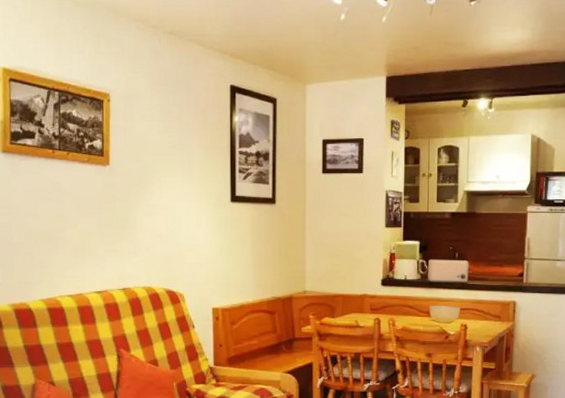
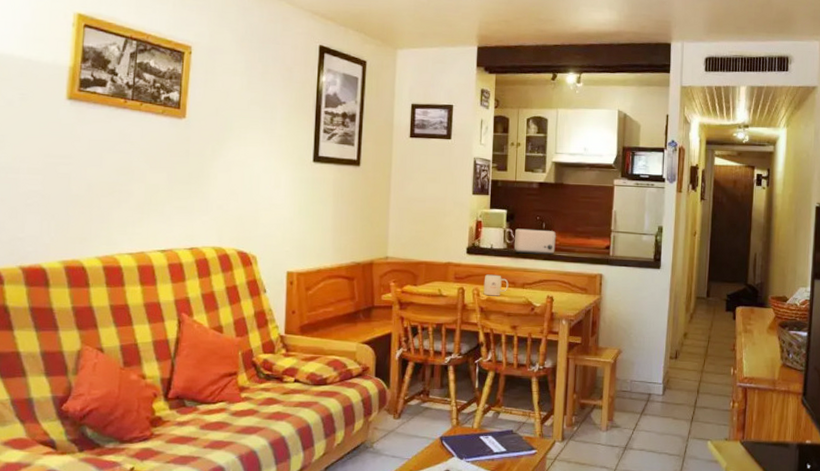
mug: none [398,305,423,326] -> present [483,274,509,296]
bowl: present [429,305,461,324] -> none [514,275,547,295]

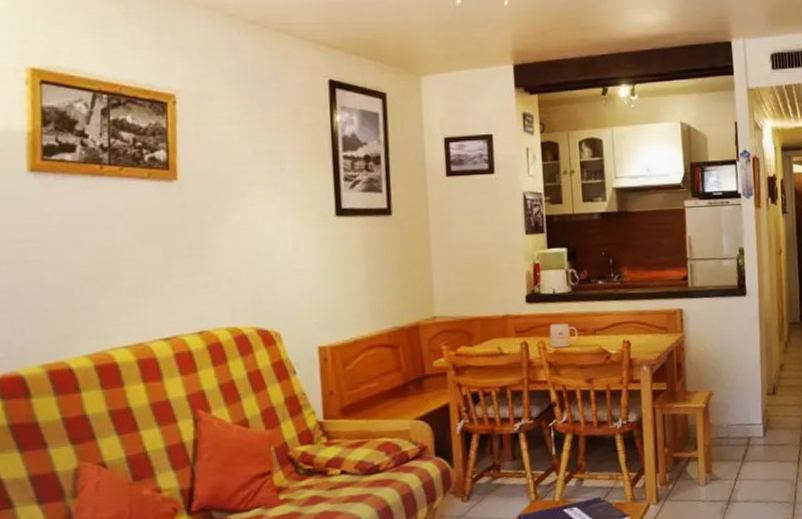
toaster: present [513,228,557,256] -> none [579,266,627,296]

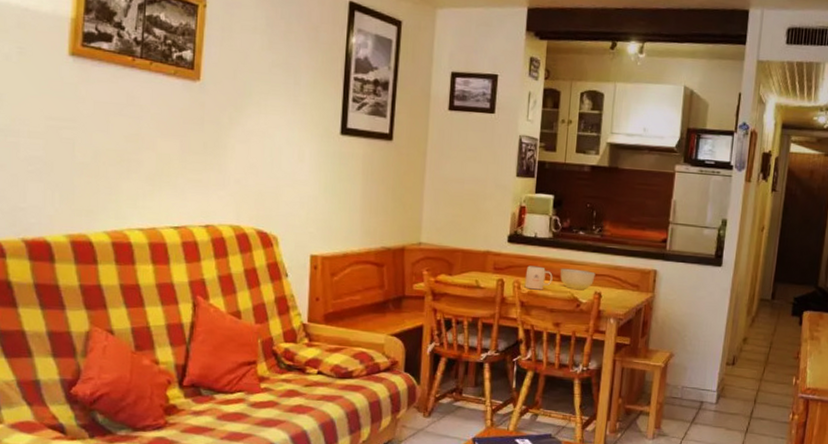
bowl: none [584,320,621,342] -> present [559,268,596,291]

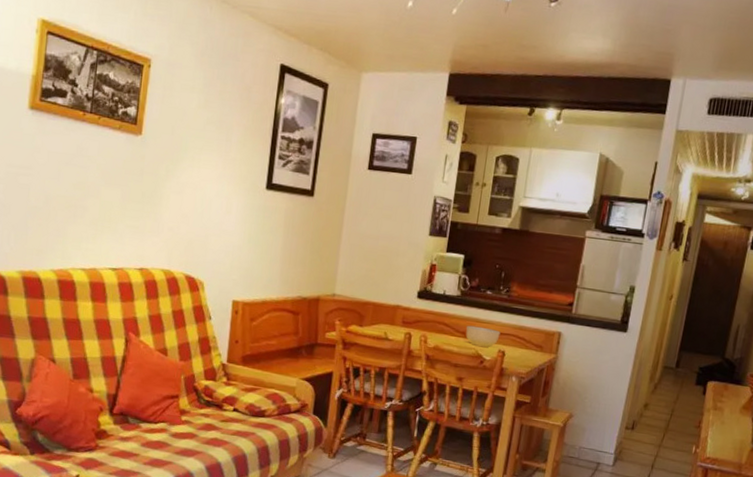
mug: present [524,265,553,290] -> none [431,321,459,346]

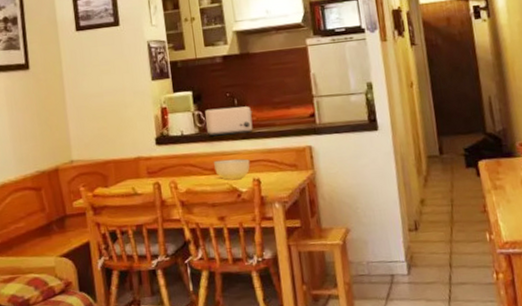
toaster: none [467,275,516,308] -> present [205,106,253,137]

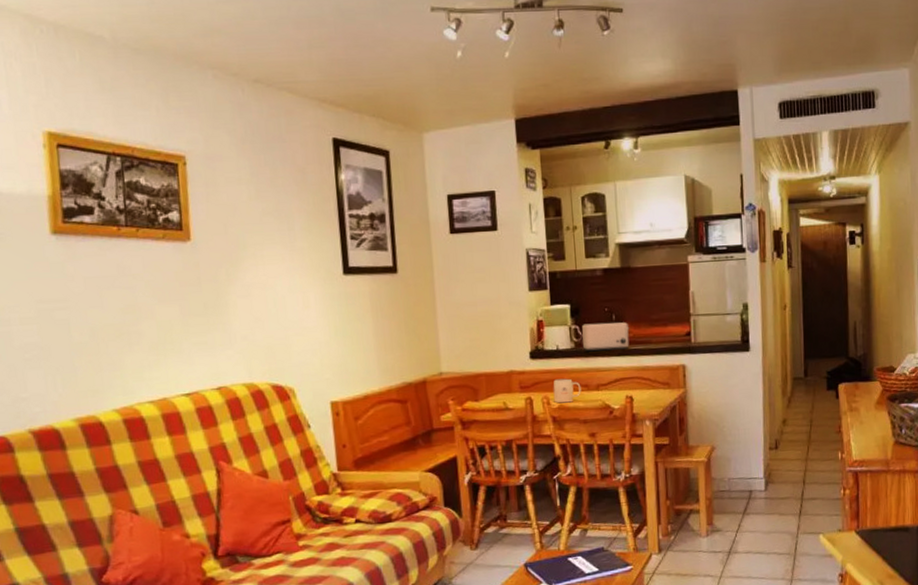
mug: none [179,163,208,188] -> present [553,378,581,403]
bowl: present [213,159,250,181] -> none [587,375,624,398]

